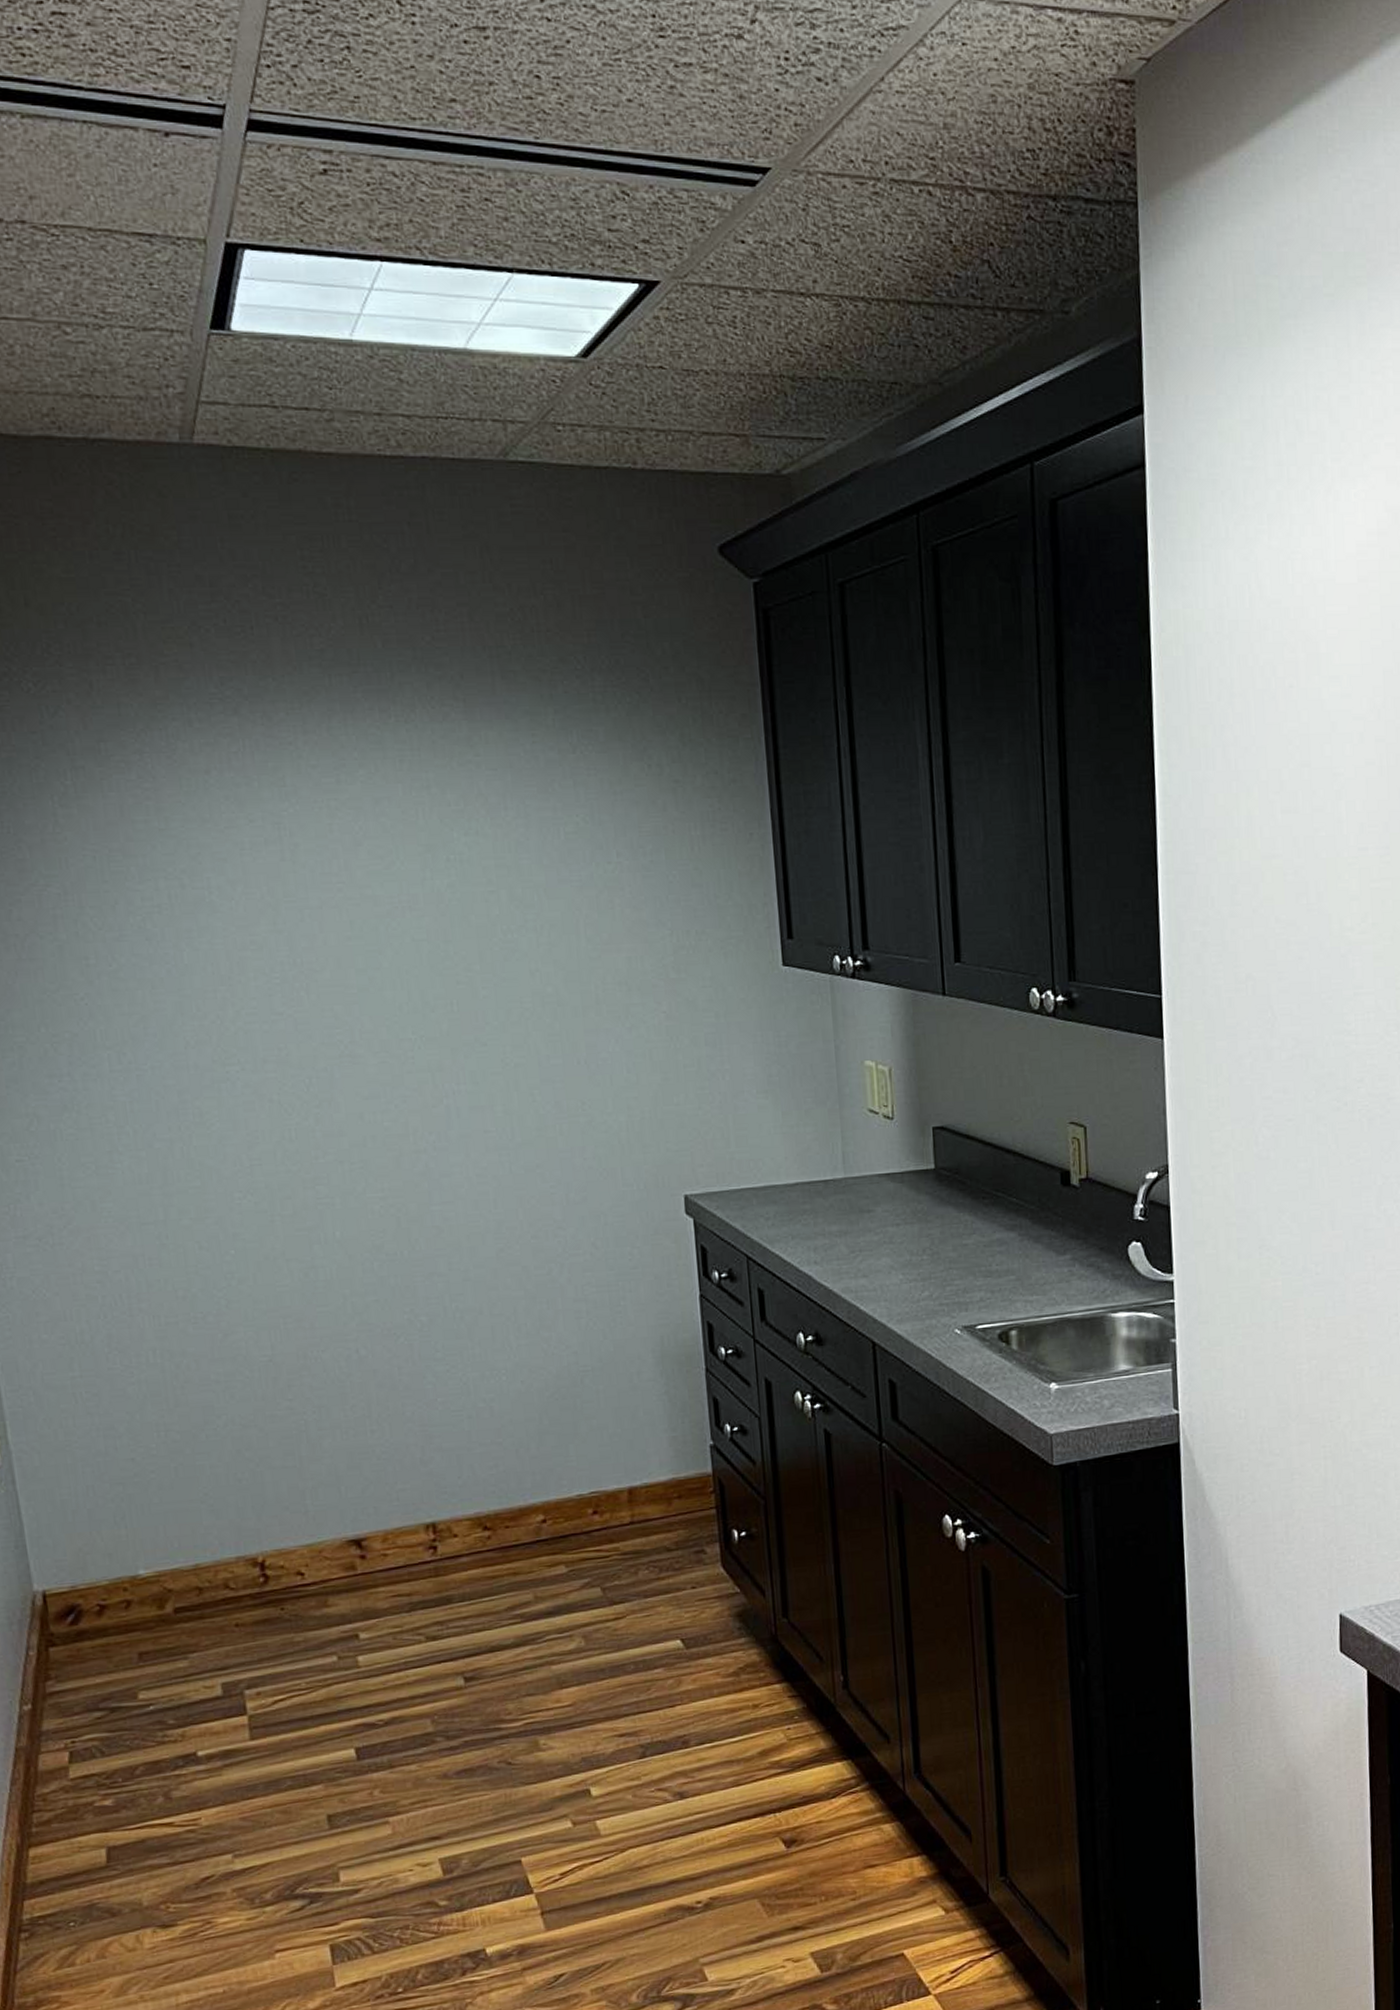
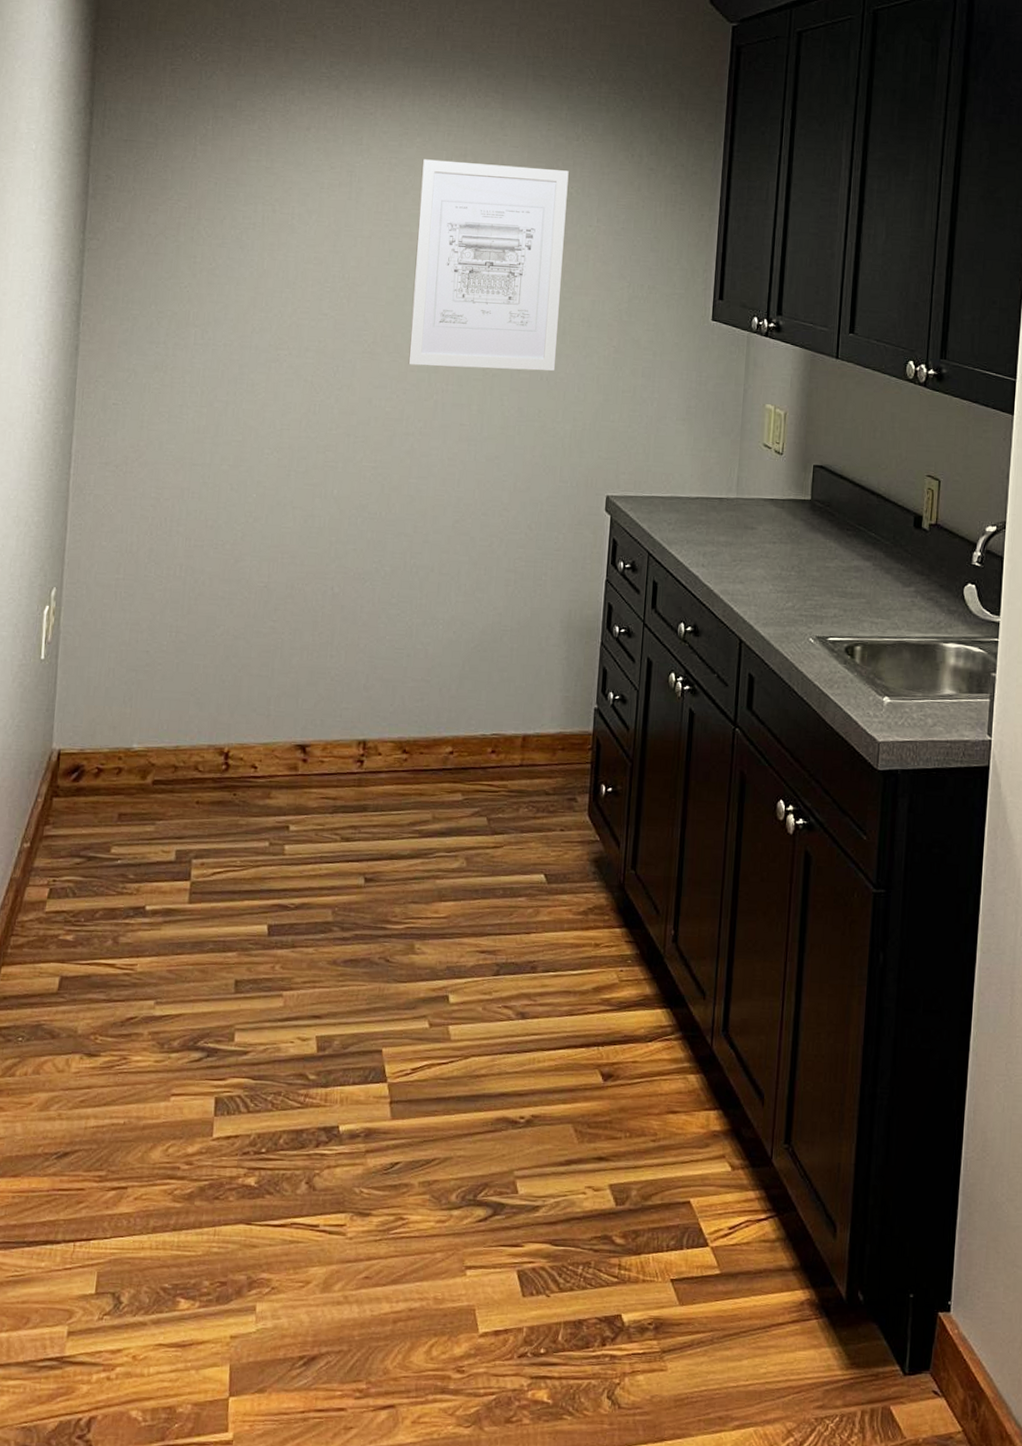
wall art: none [371,793,593,1065] -> present [408,159,569,371]

